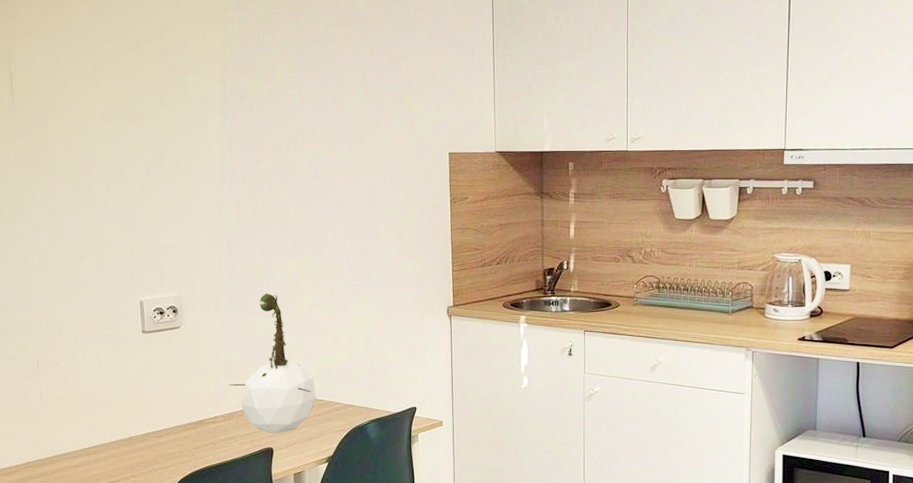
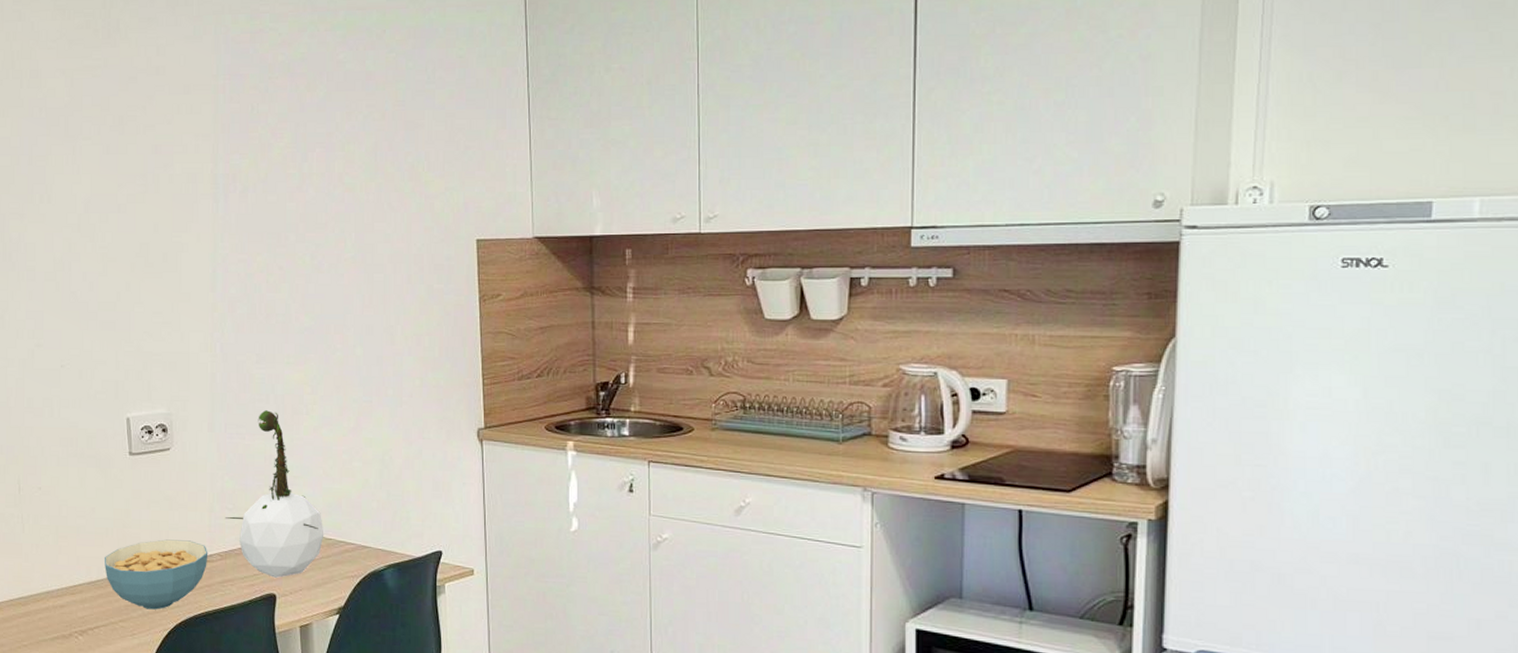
cereal bowl: none [118,405,213,466] -> present [105,539,208,610]

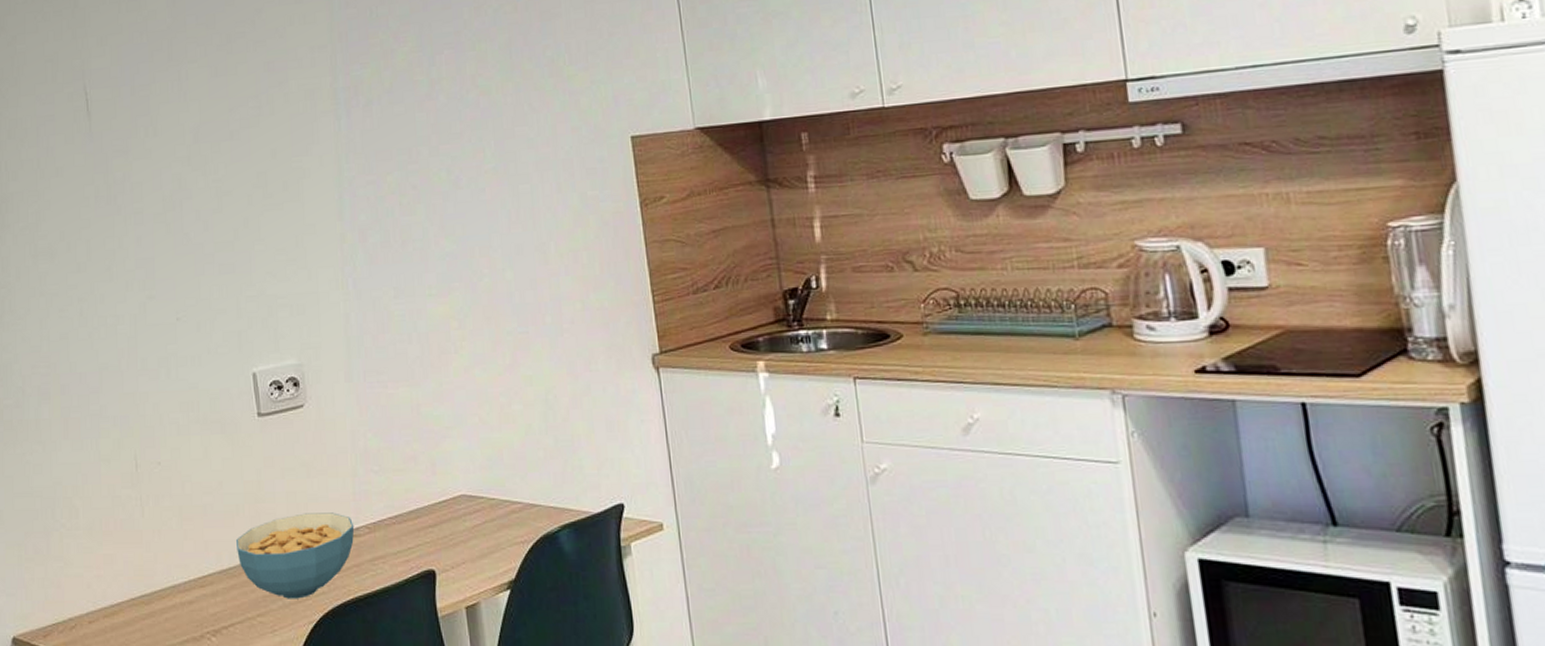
plant: present [224,410,324,578] -> none [370,352,486,550]

